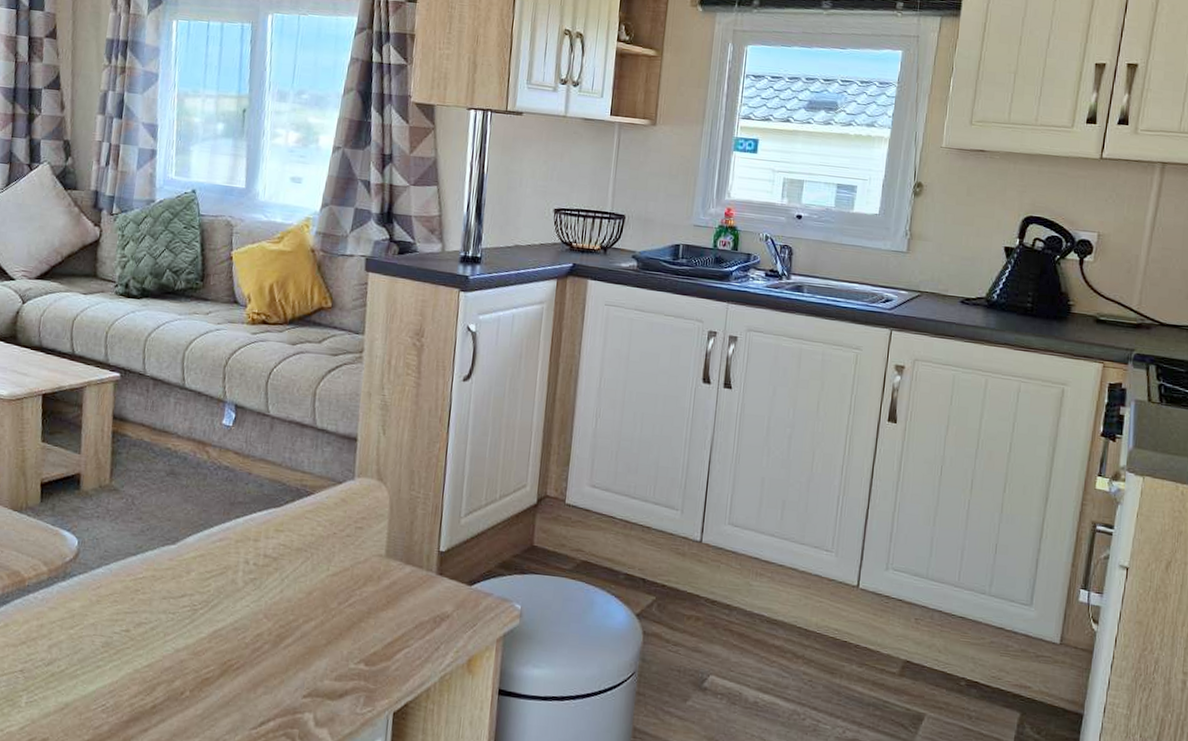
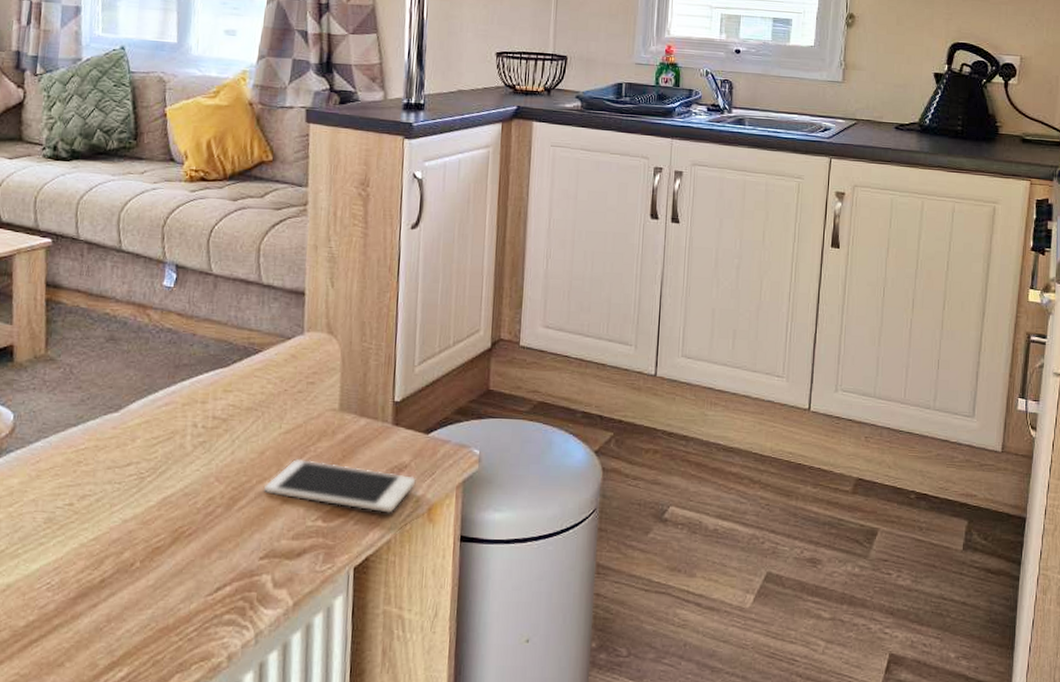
cell phone: none [309,602,458,662] -> present [263,459,416,513]

